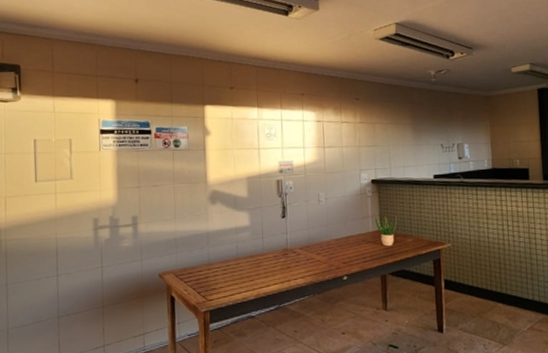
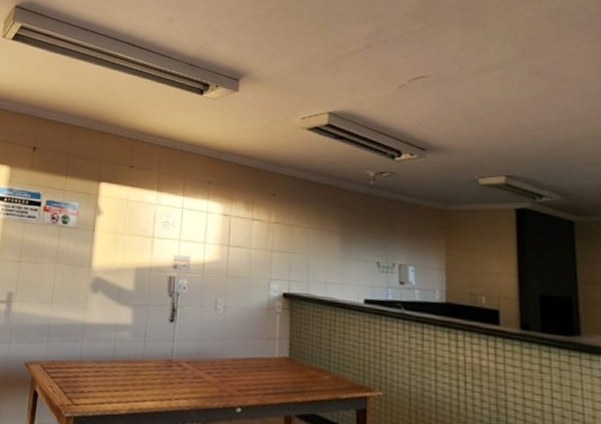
potted plant: present [375,213,398,247] -> none [283,335,313,381]

